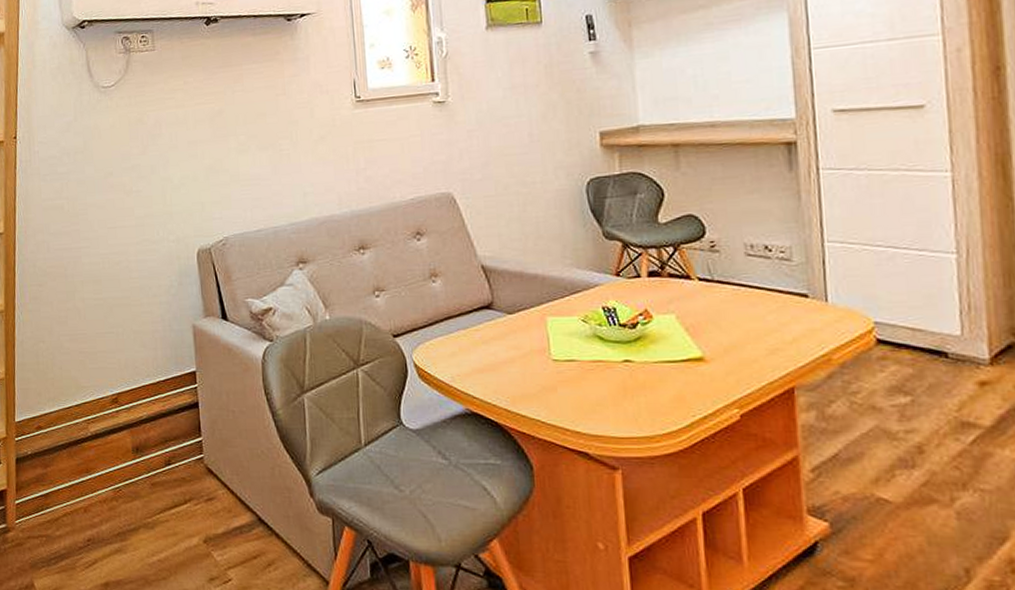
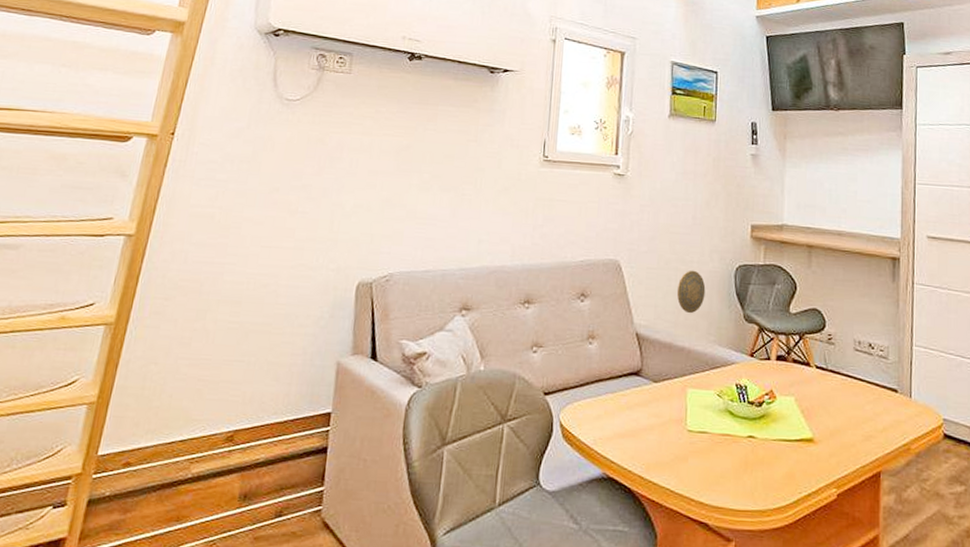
decorative plate: none [520,191,555,239] -> present [676,270,706,314]

